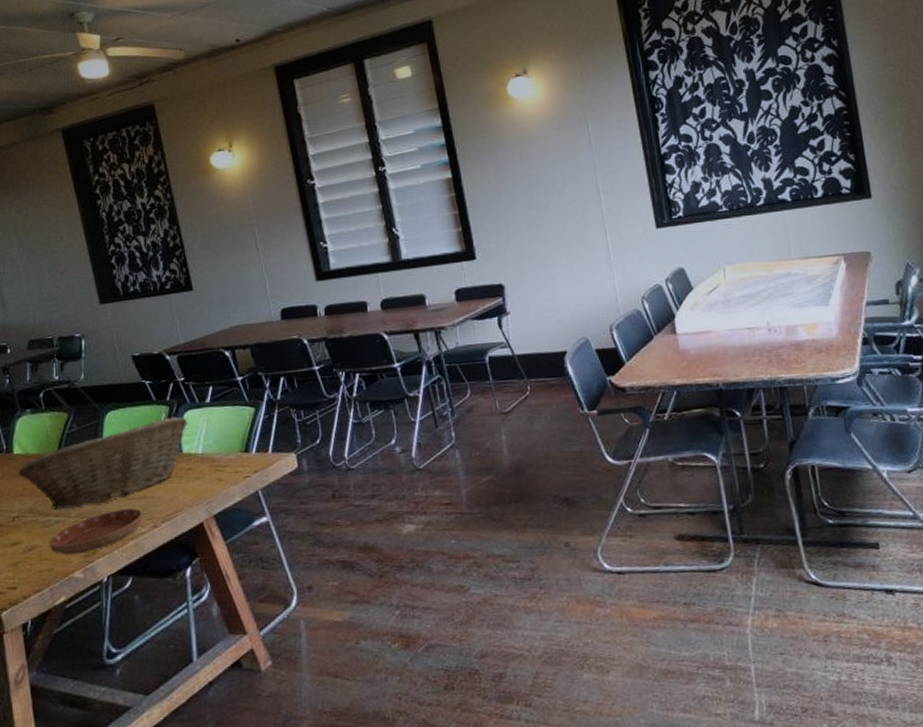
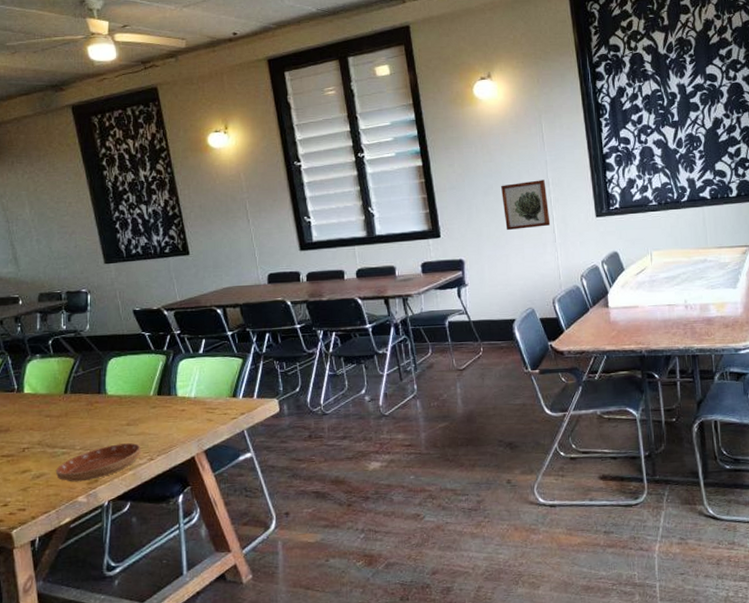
fruit basket: present [17,416,188,510] -> none [27,364,183,443]
wall art: none [544,187,603,249] -> present [501,180,551,231]

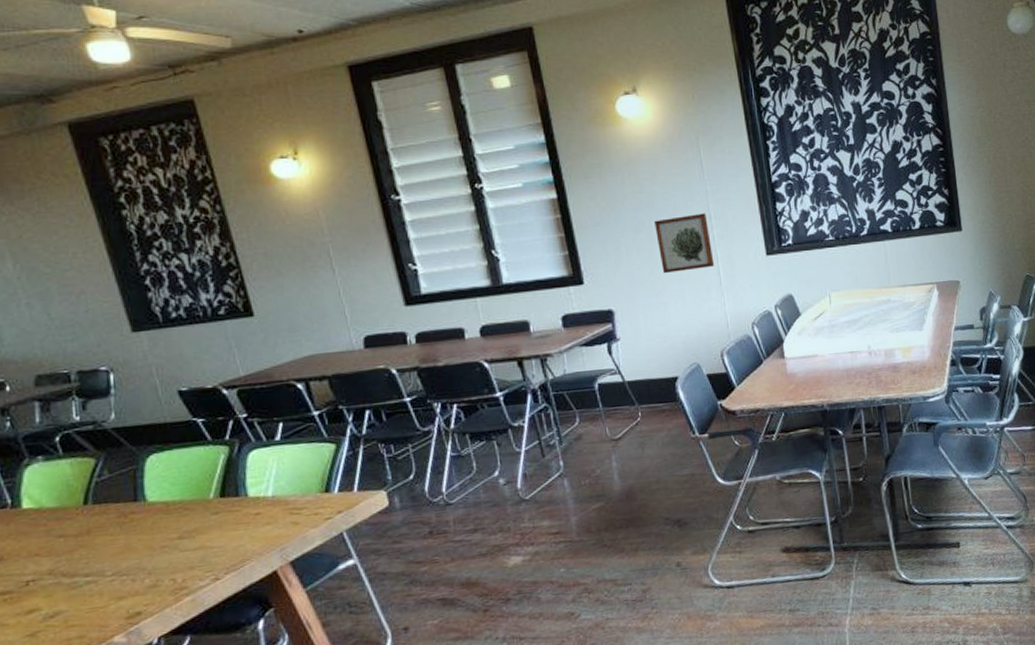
saucer: present [55,443,141,482] -> none [77,560,202,619]

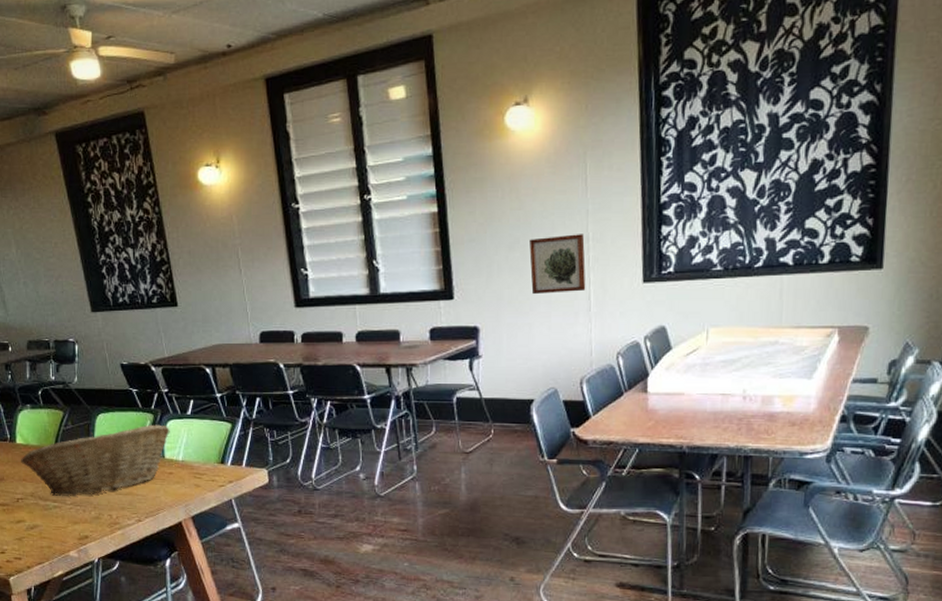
fruit basket: none [29,457,254,569] -> present [20,424,170,497]

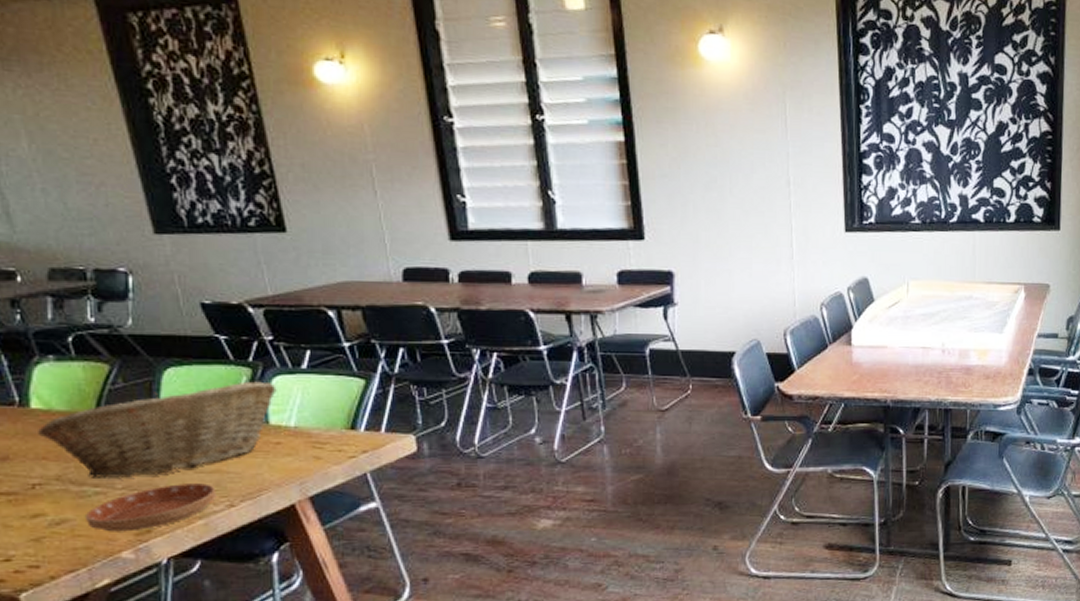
saucer: none [48,502,130,537] -> present [84,483,217,532]
wall art: present [529,234,586,295] -> none [728,177,788,239]

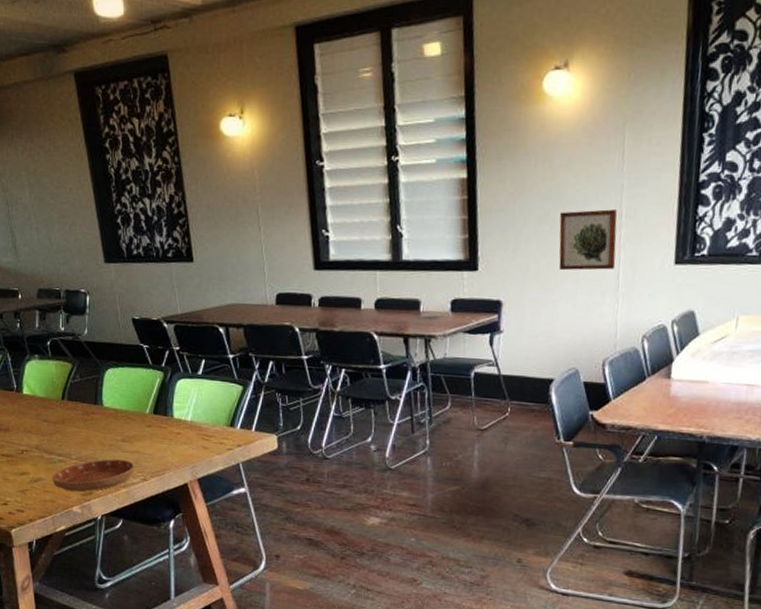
fruit basket: present [36,381,277,480] -> none [26,382,180,451]
wall art: none [728,177,788,239] -> present [559,209,617,271]

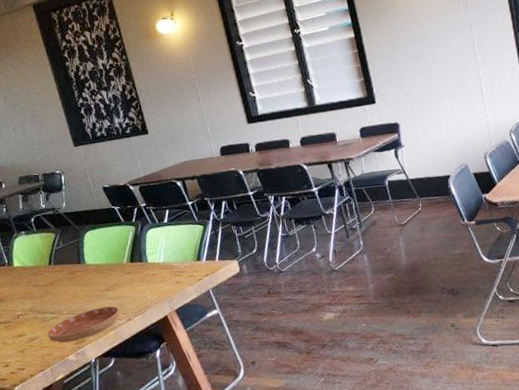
wall art: present [559,209,617,271] -> none [429,42,478,93]

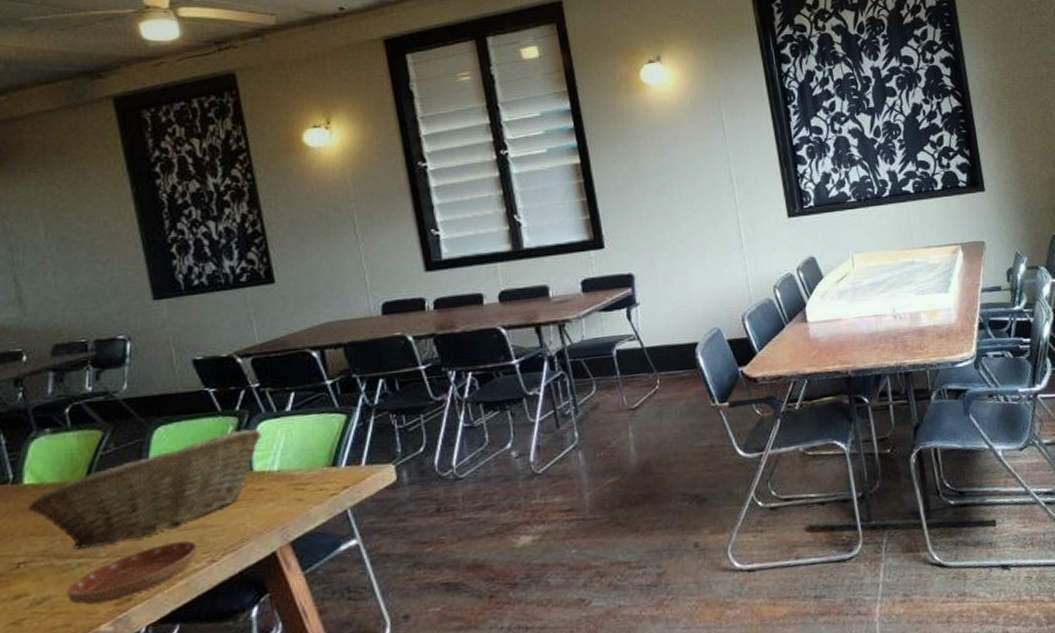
fruit basket: none [18,234,151,309] -> present [27,429,262,550]

